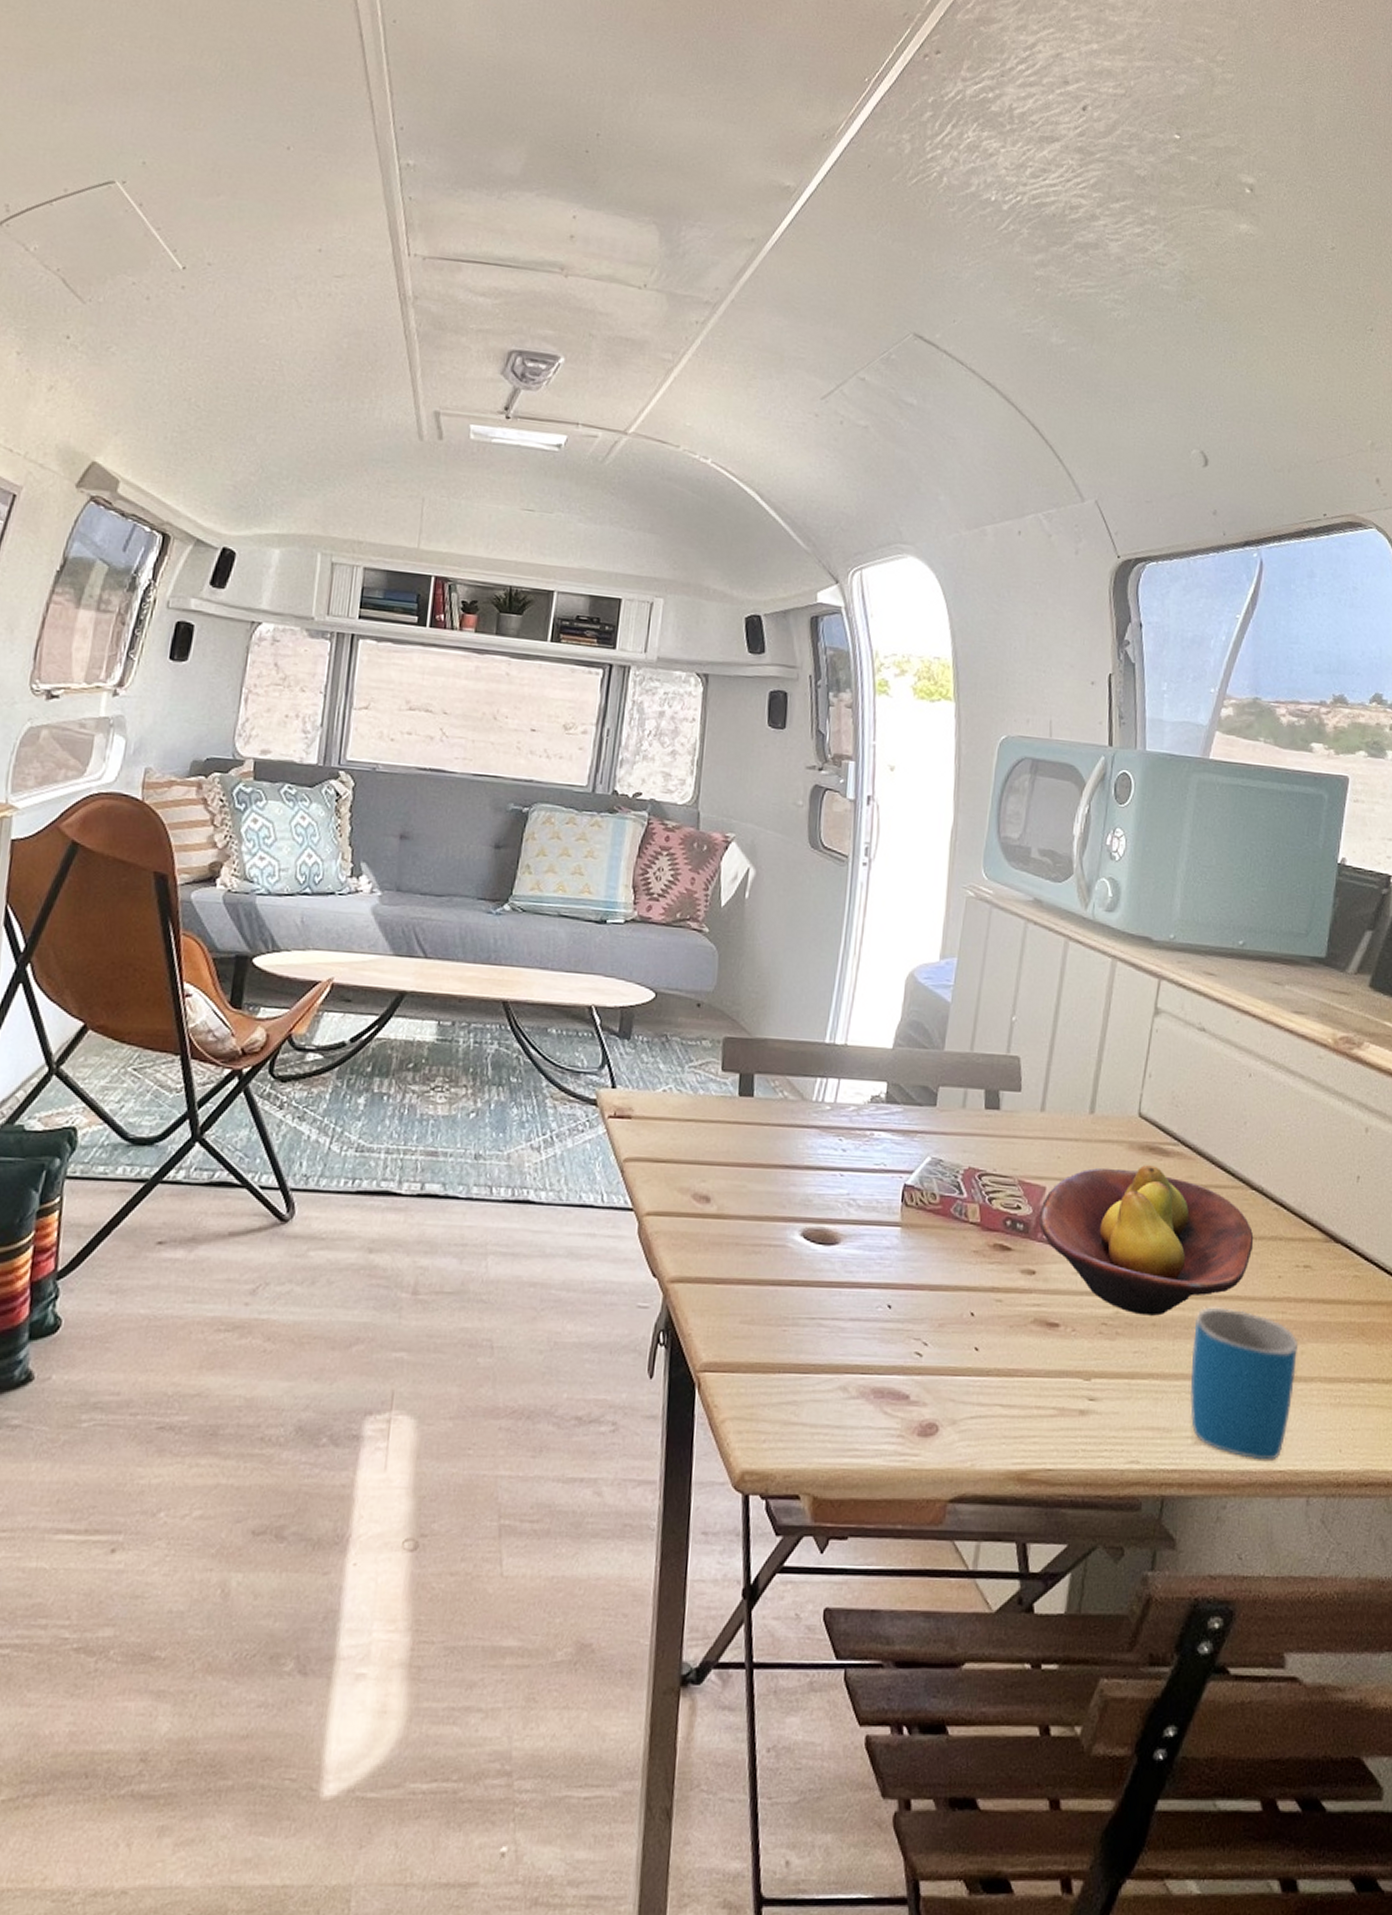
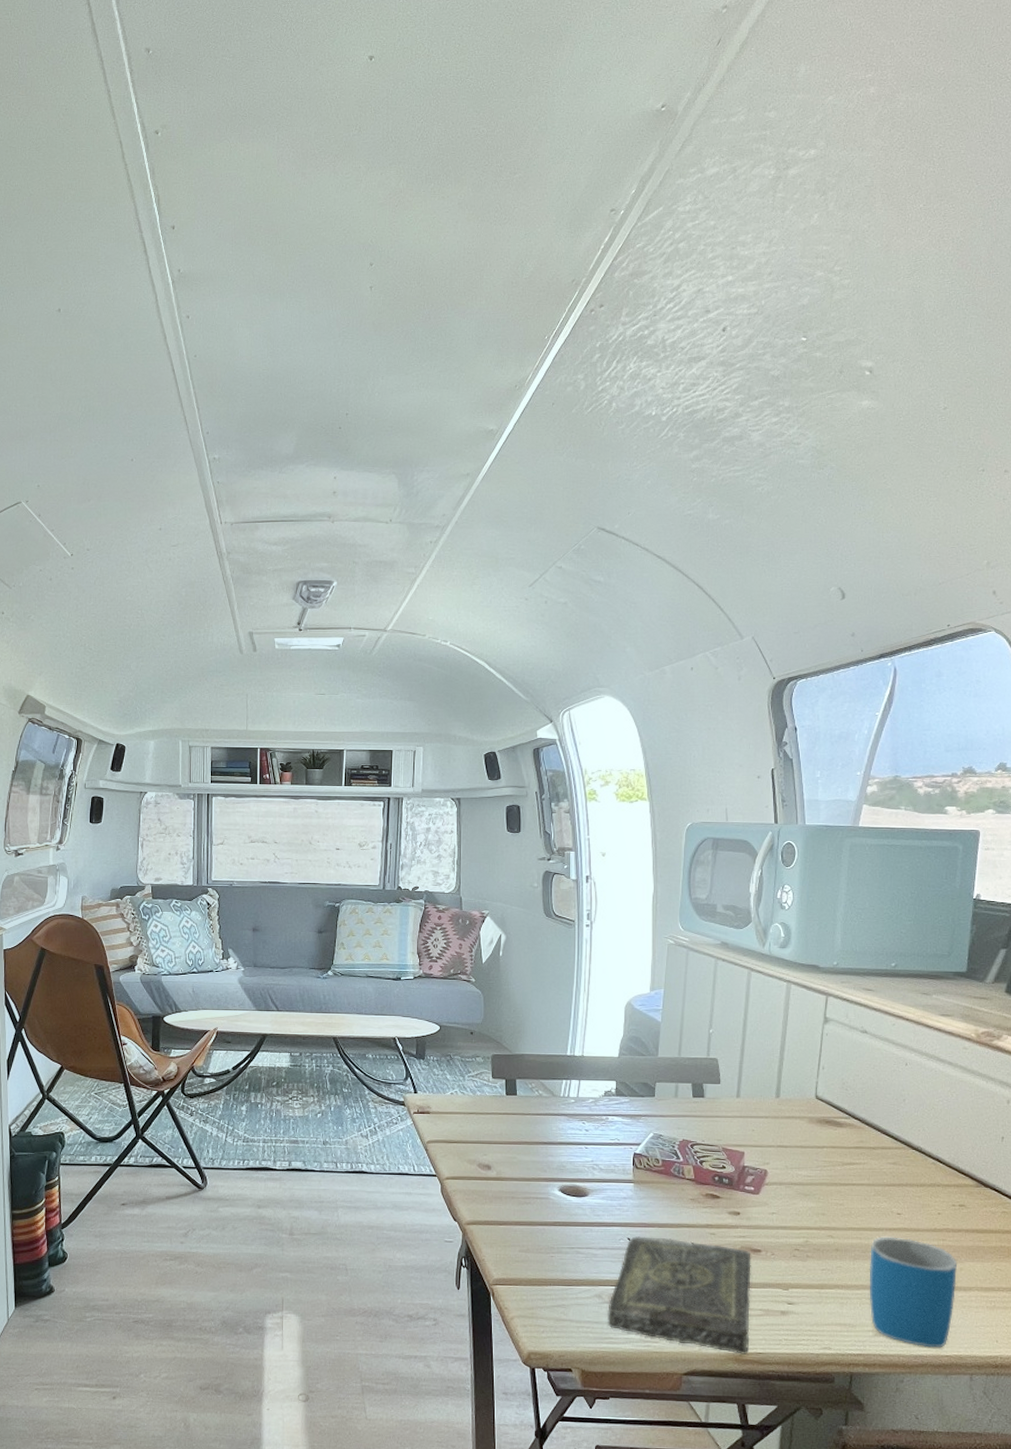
book: none [852,1303,1046,1472] -> present [607,1236,751,1355]
fruit bowl: present [1039,1165,1254,1316] -> none [741,1134,916,1243]

